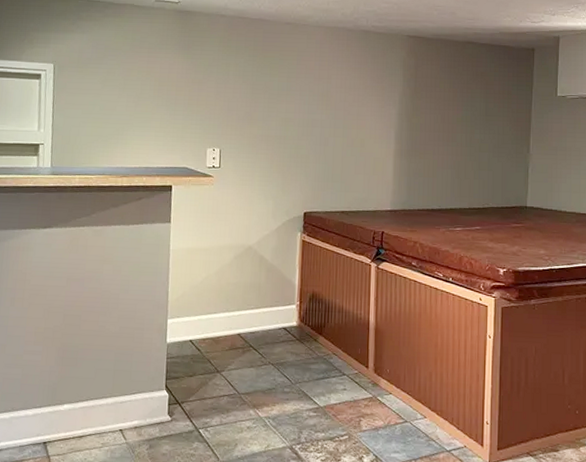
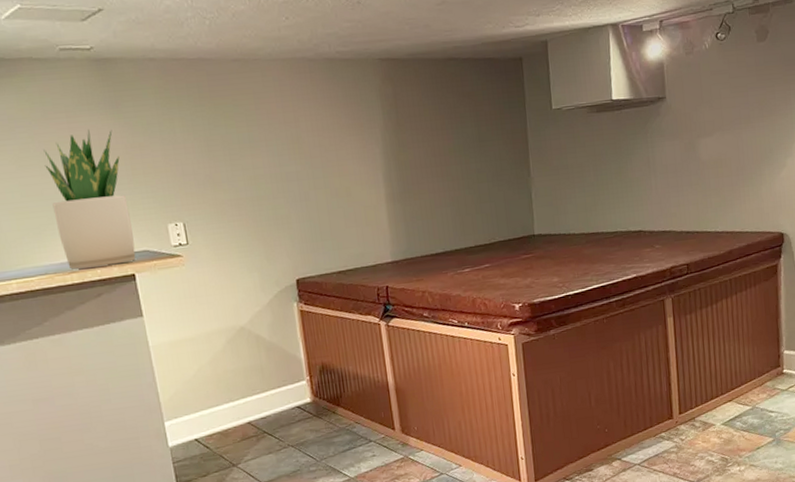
planter: none [120,64,181,176] -> present [43,129,136,270]

